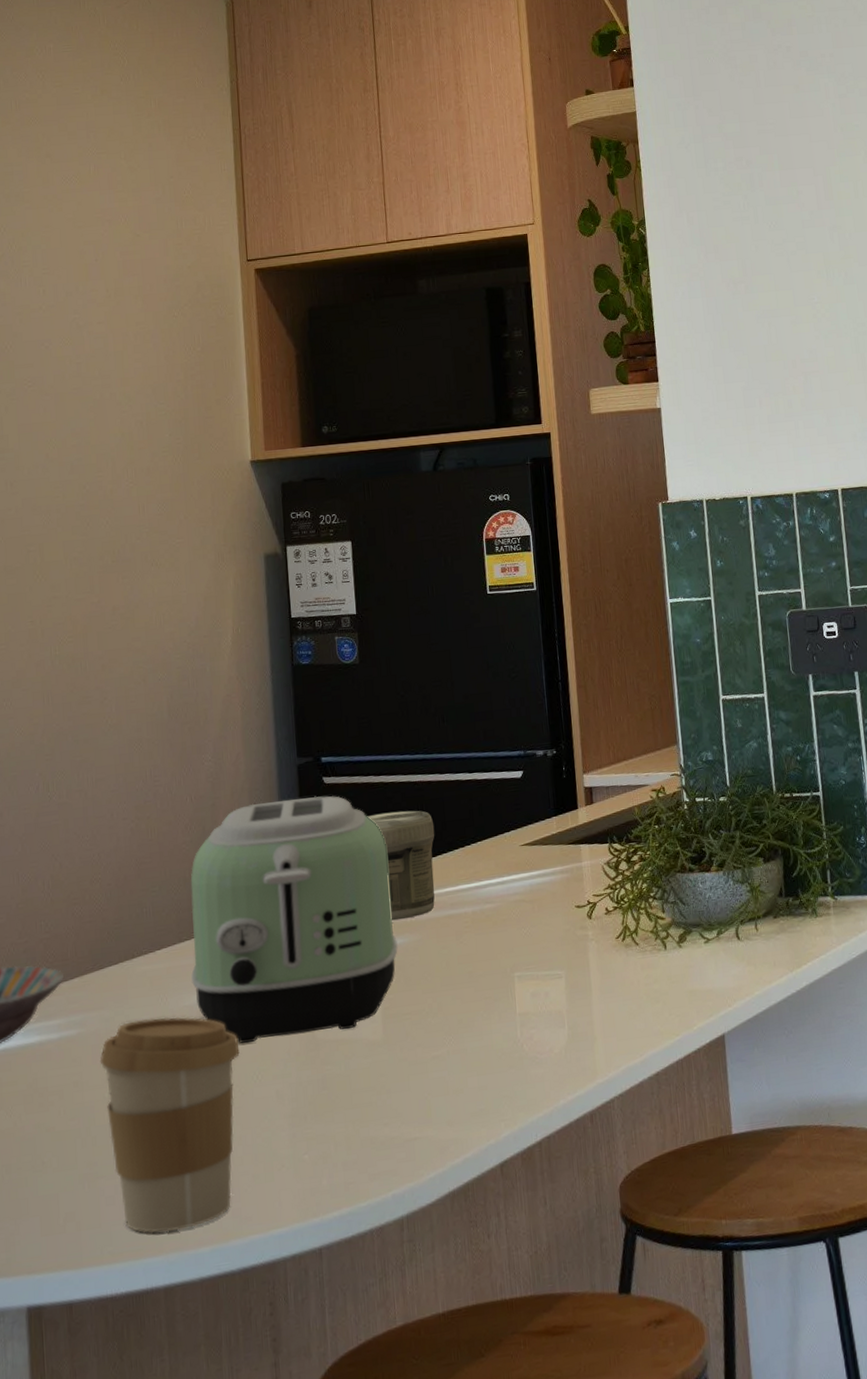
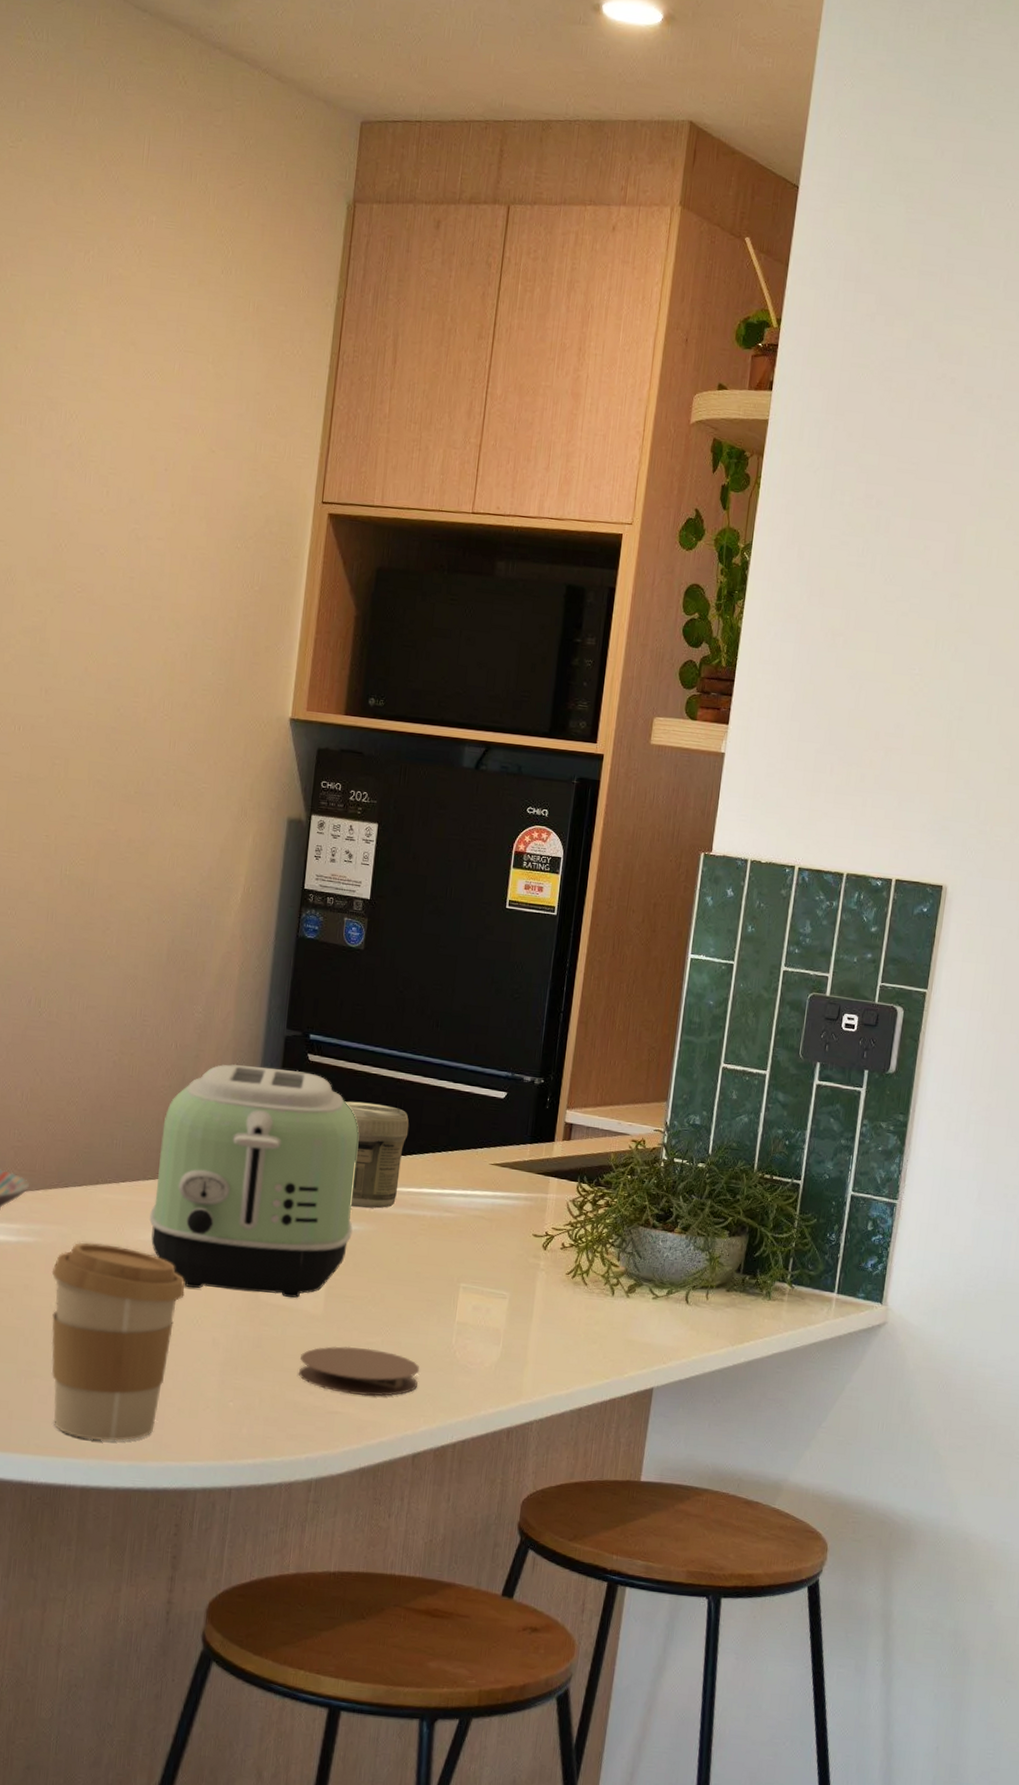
coaster: none [369,1061,492,1118] -> present [298,1346,420,1397]

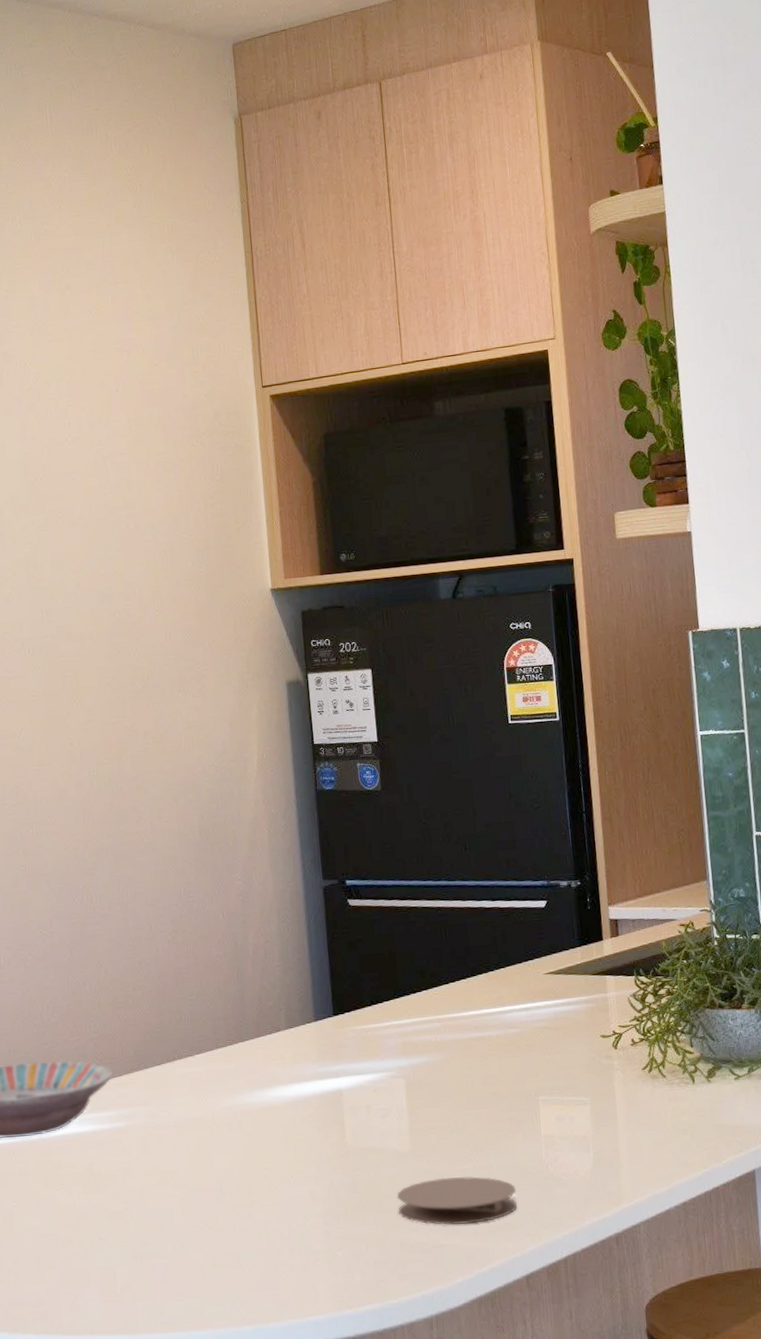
coffee cup: present [51,1242,185,1442] -> none [147,1116,275,1310]
toaster: present [149,1064,359,1298] -> none [224,917,424,1146]
jar: present [345,1101,409,1209] -> none [391,935,459,1040]

